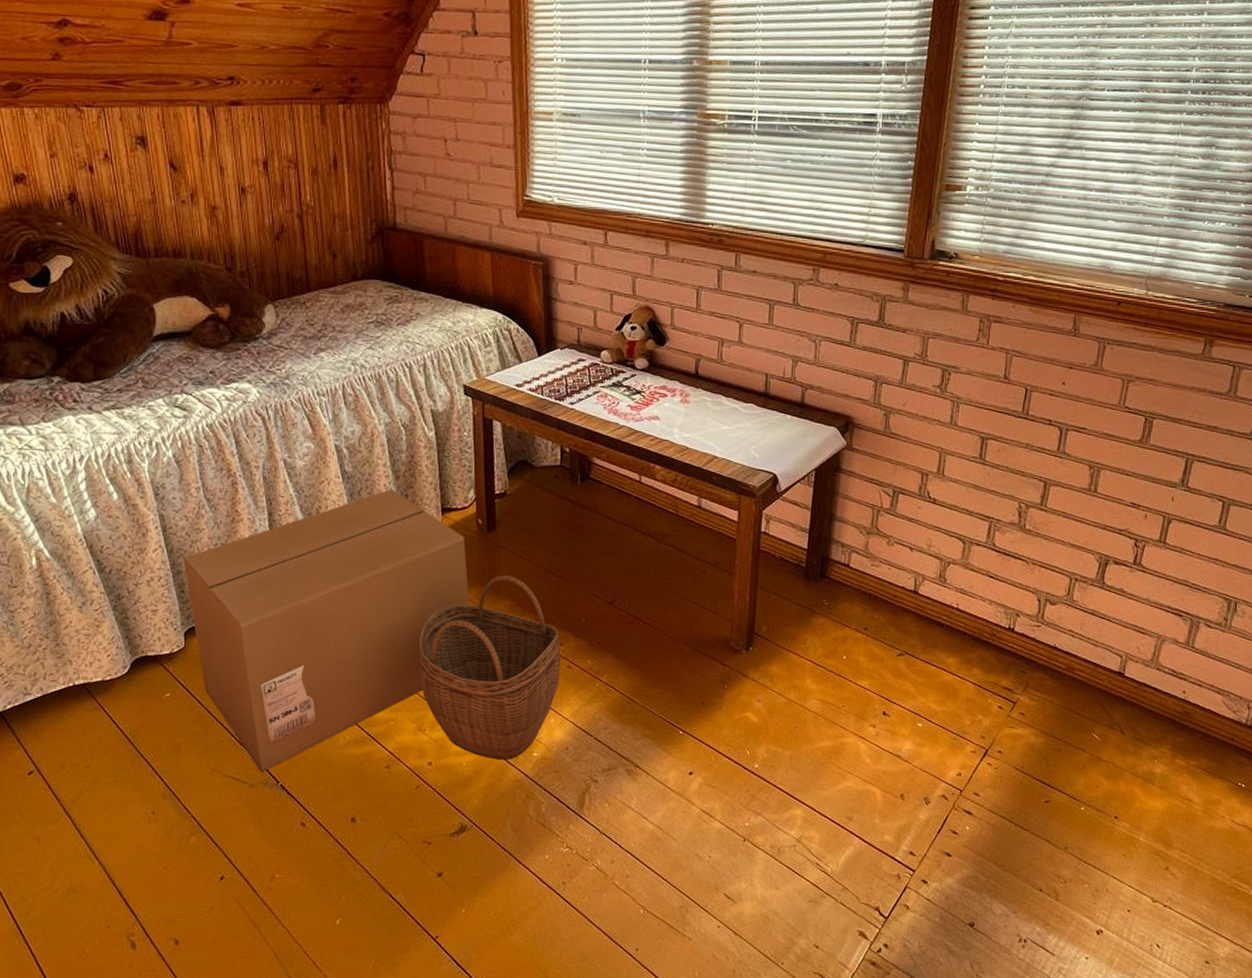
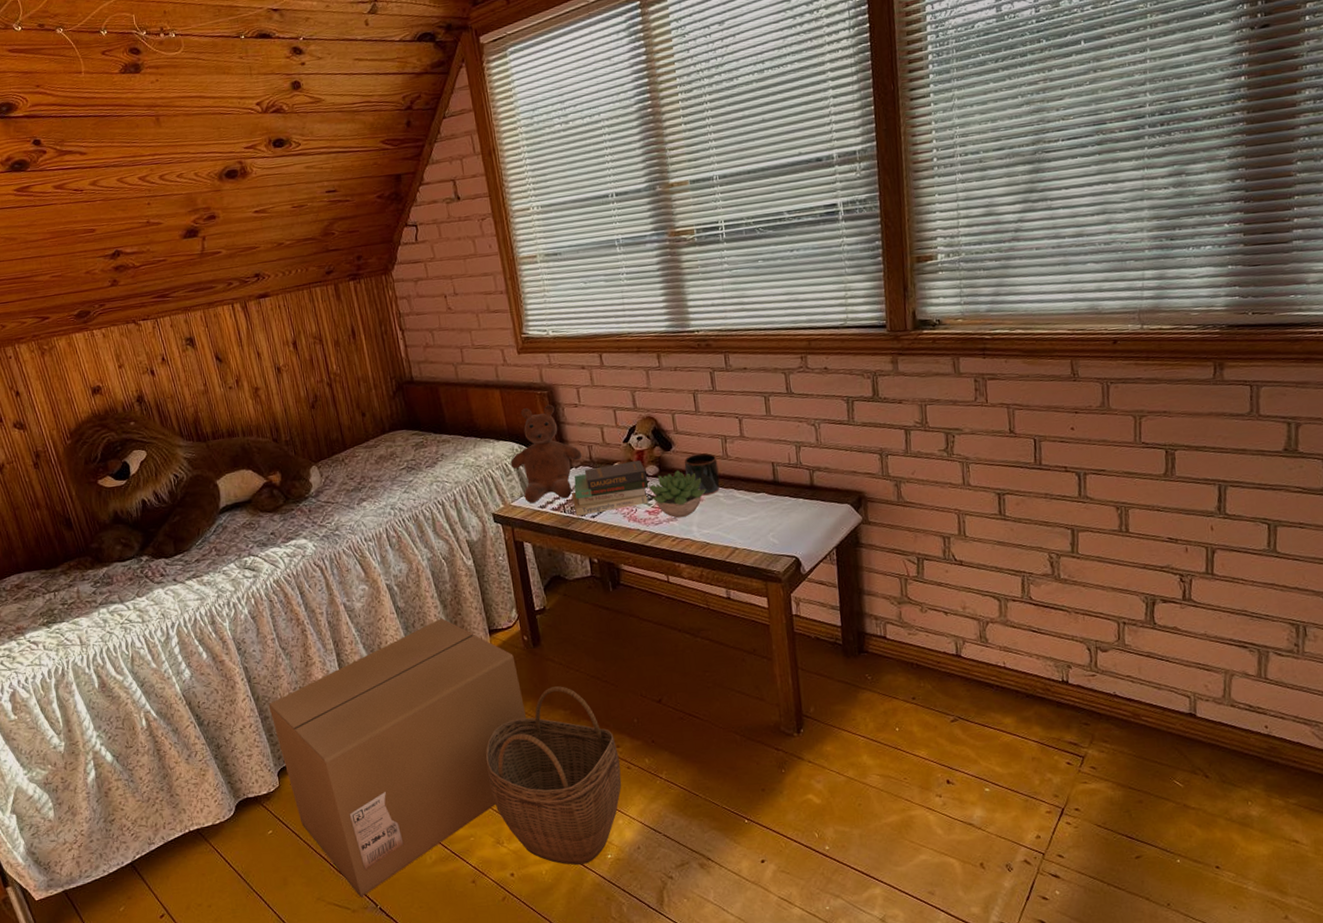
teddy bear: none [491,277,570,381] -> present [510,404,582,504]
books: none [552,351,636,401] -> present [572,461,649,516]
succulent plant: none [635,367,695,418] -> present [649,470,707,518]
mug: none [675,353,711,398] -> present [684,453,720,496]

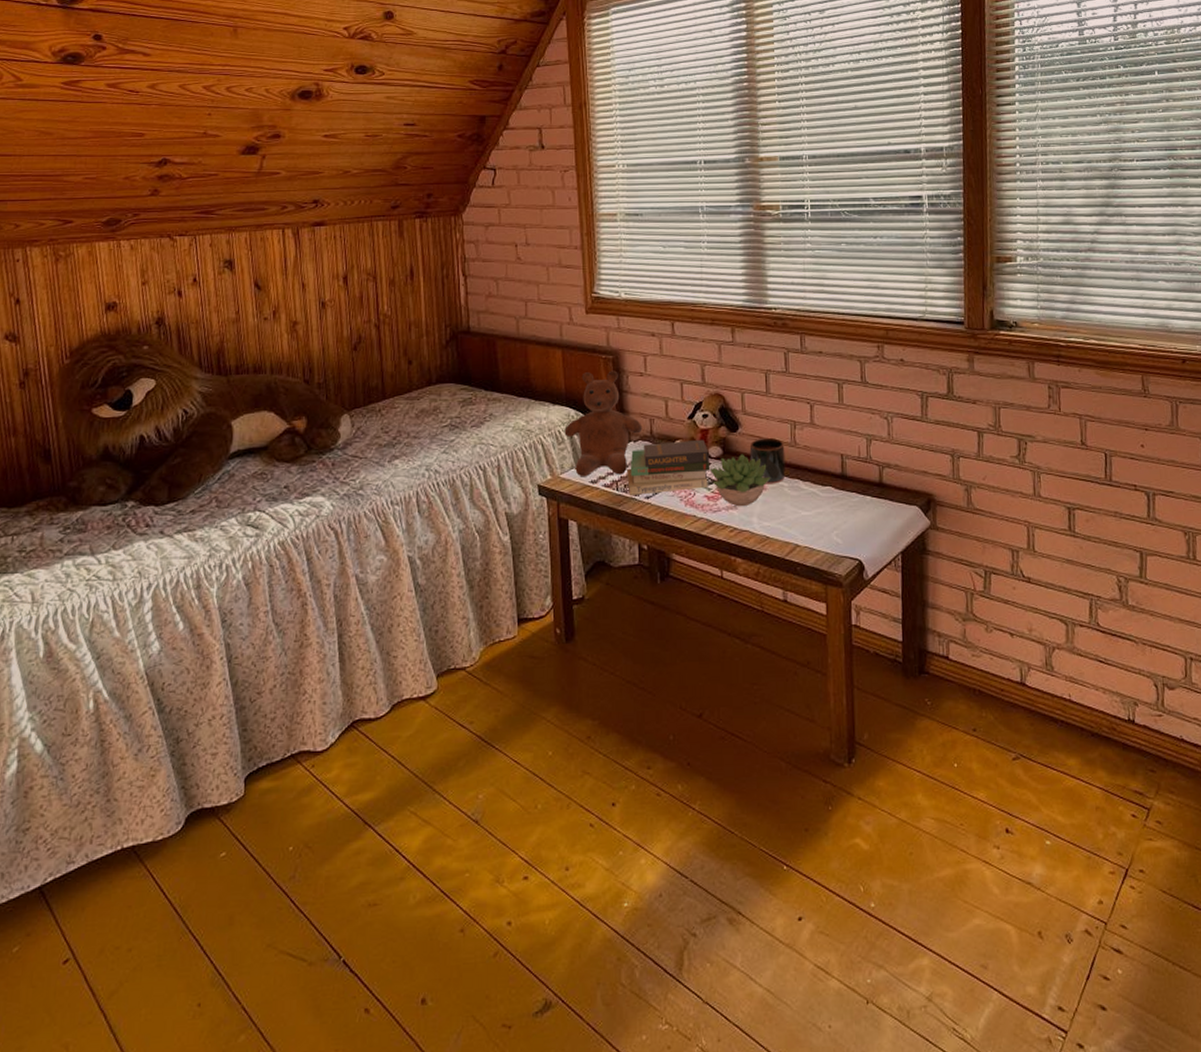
box: present [268,618,527,898] -> none [247,601,549,946]
woven basket: present [485,686,622,865] -> none [495,691,649,914]

